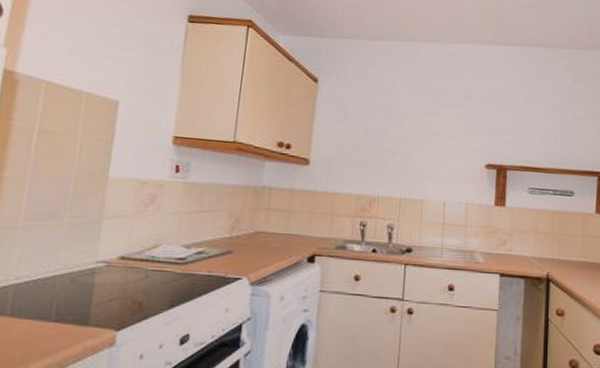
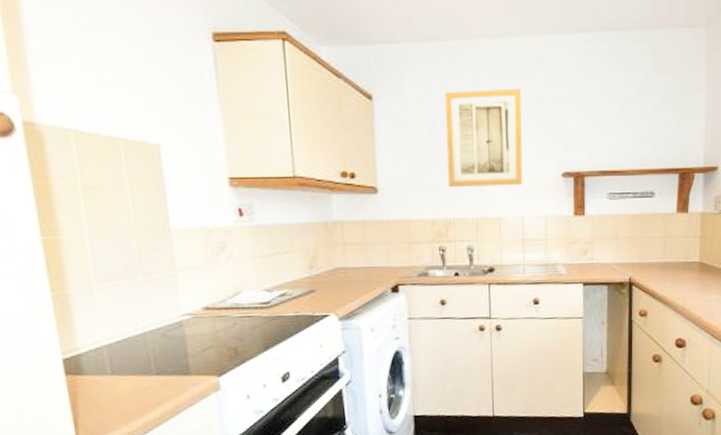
wall art: none [376,83,453,172] -> present [444,88,523,187]

